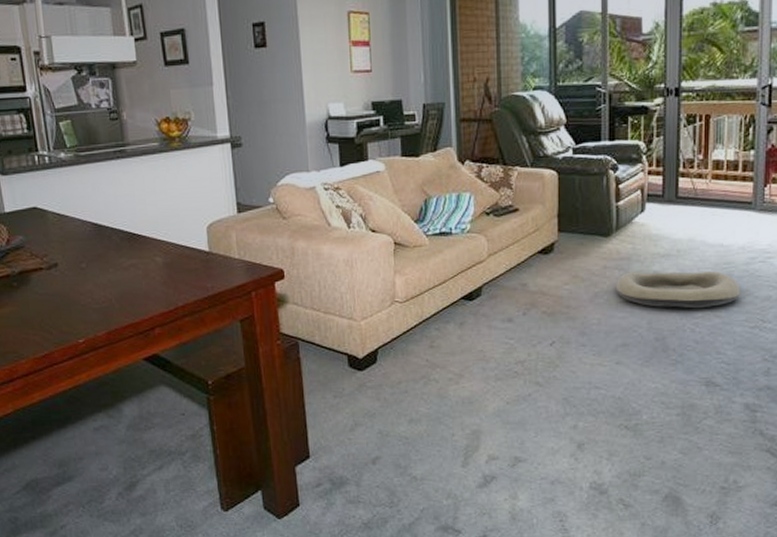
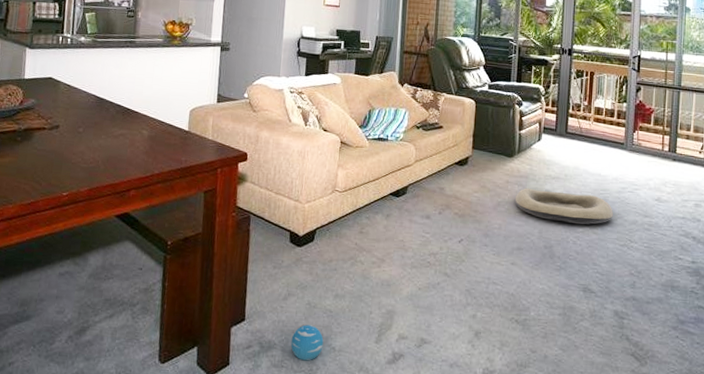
toy ball: none [365,455,403,494] -> present [290,324,324,361]

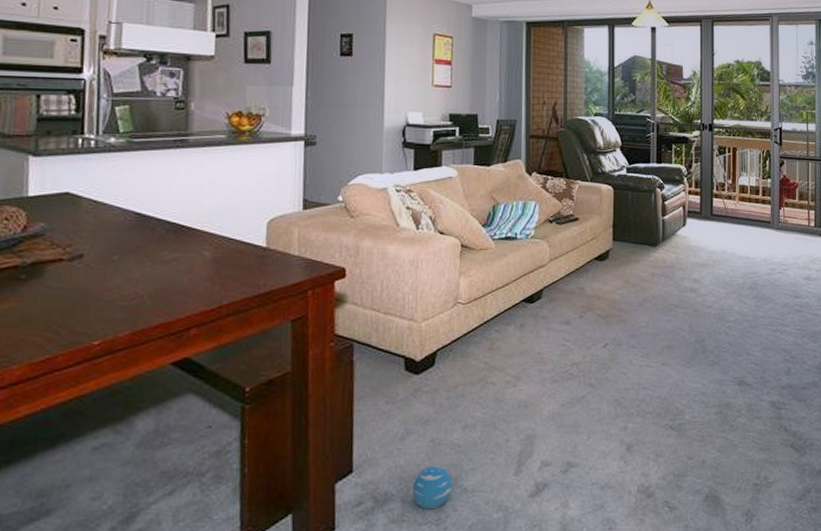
dog bed: present [515,188,613,225] -> none [663,279,764,313]

